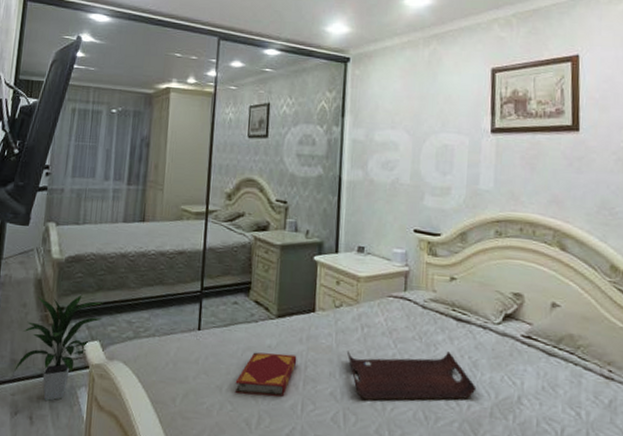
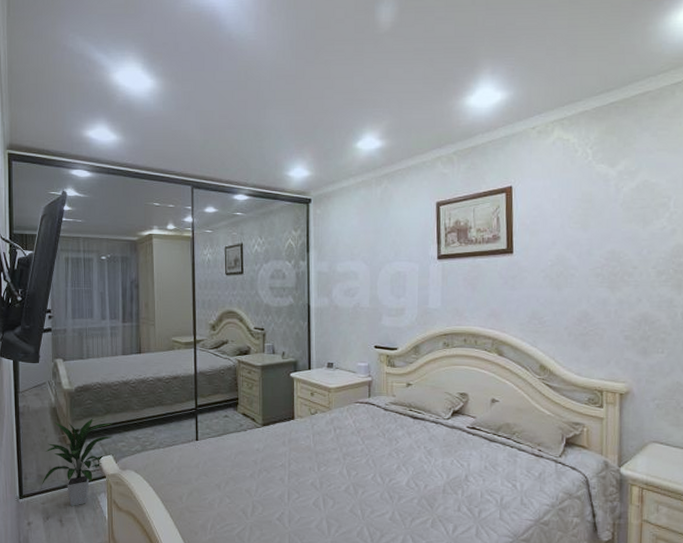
hardback book: present [234,352,297,397] -> none [231,455,282,490]
serving tray: present [346,351,477,401] -> none [323,444,431,487]

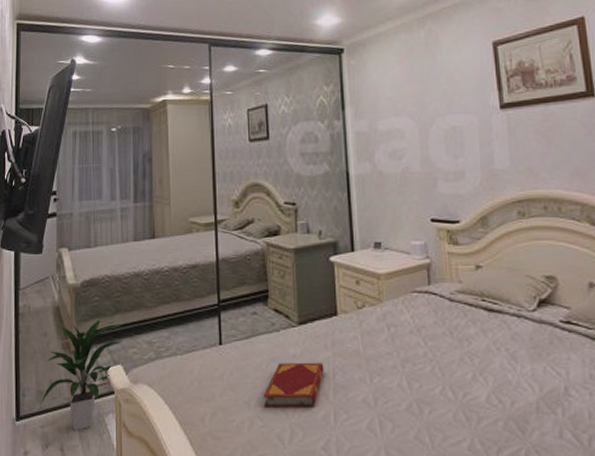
hardback book: none [231,455,282,490] -> present [263,362,324,409]

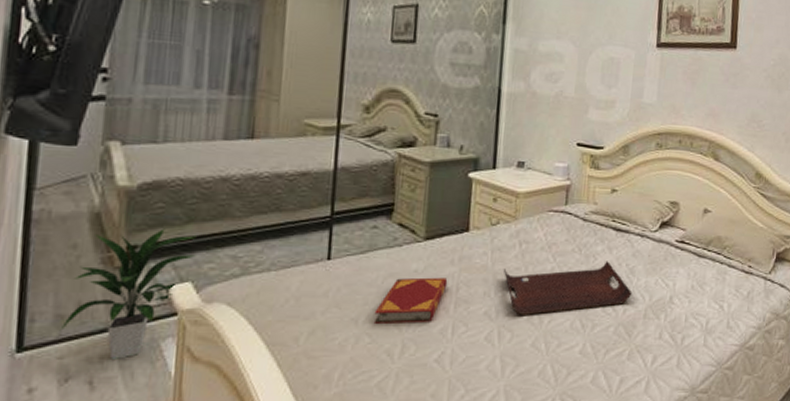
serving tray: none [375,345,518,404] -> present [503,261,633,315]

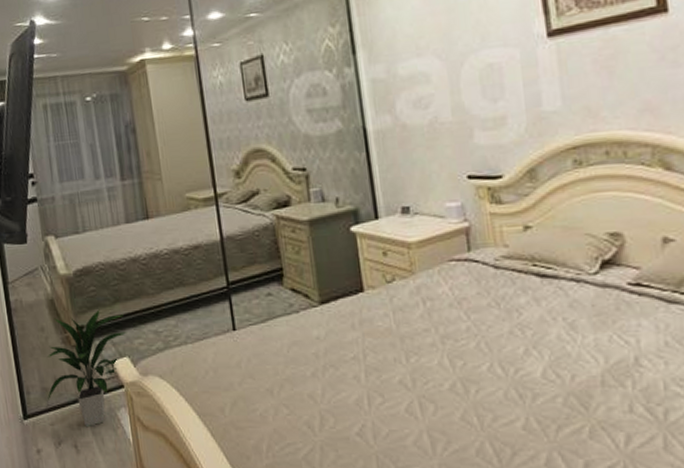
hardback book: present [373,277,448,323] -> none [286,344,353,394]
serving tray: present [503,261,633,315] -> none [409,315,579,384]

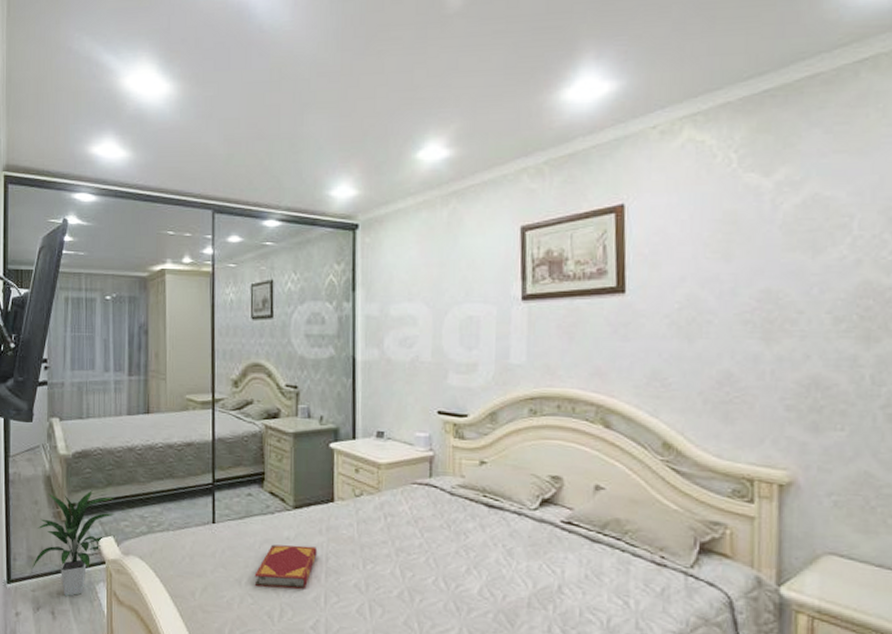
hardback book: none [286,344,353,394] -> present [254,544,318,589]

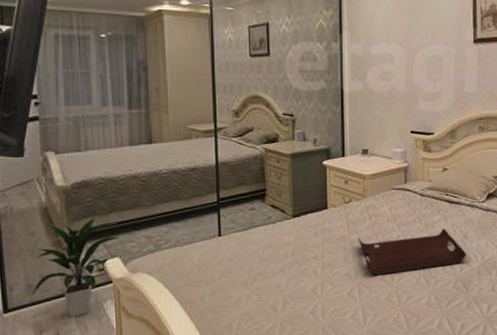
hardback book: present [254,544,318,589] -> none [259,247,314,285]
serving tray: none [369,540,512,592] -> present [357,228,467,275]

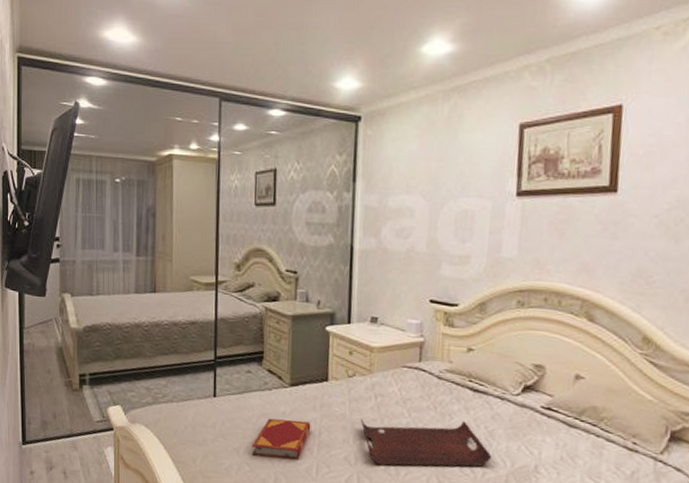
indoor plant: present [31,217,121,318] -> none [45,362,123,459]
hardback book: none [259,247,314,285] -> present [251,418,311,460]

